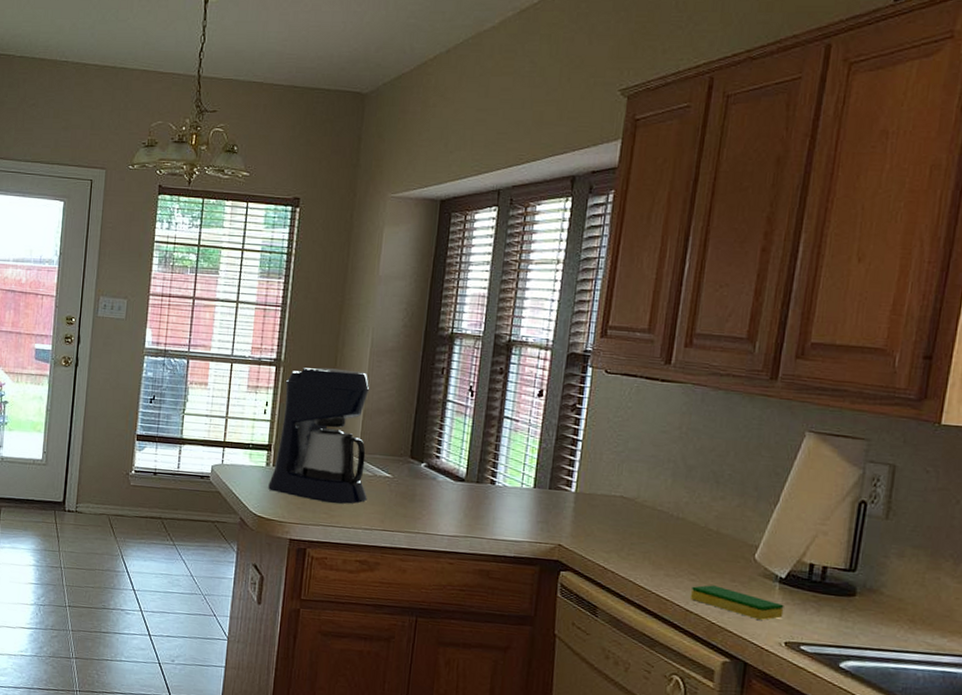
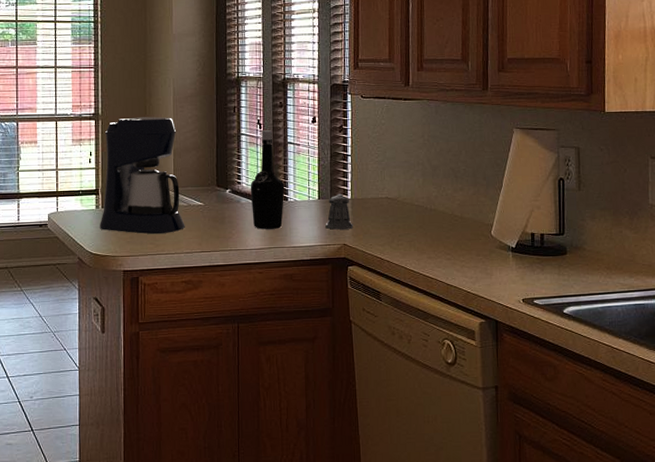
bottle: none [449,399,494,516] -> present [250,130,285,229]
pepper shaker: none [538,484,574,528] -> present [325,193,353,230]
dish sponge: present [690,585,784,620] -> none [448,261,518,284]

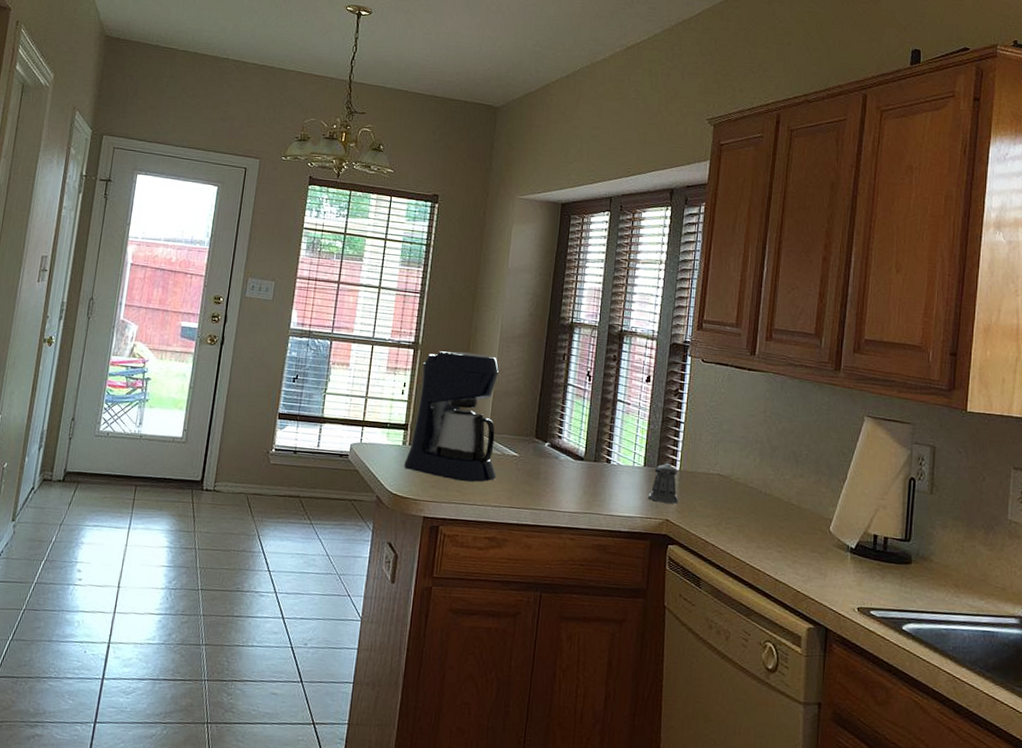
bottle: present [250,130,285,229] -> none [570,383,609,493]

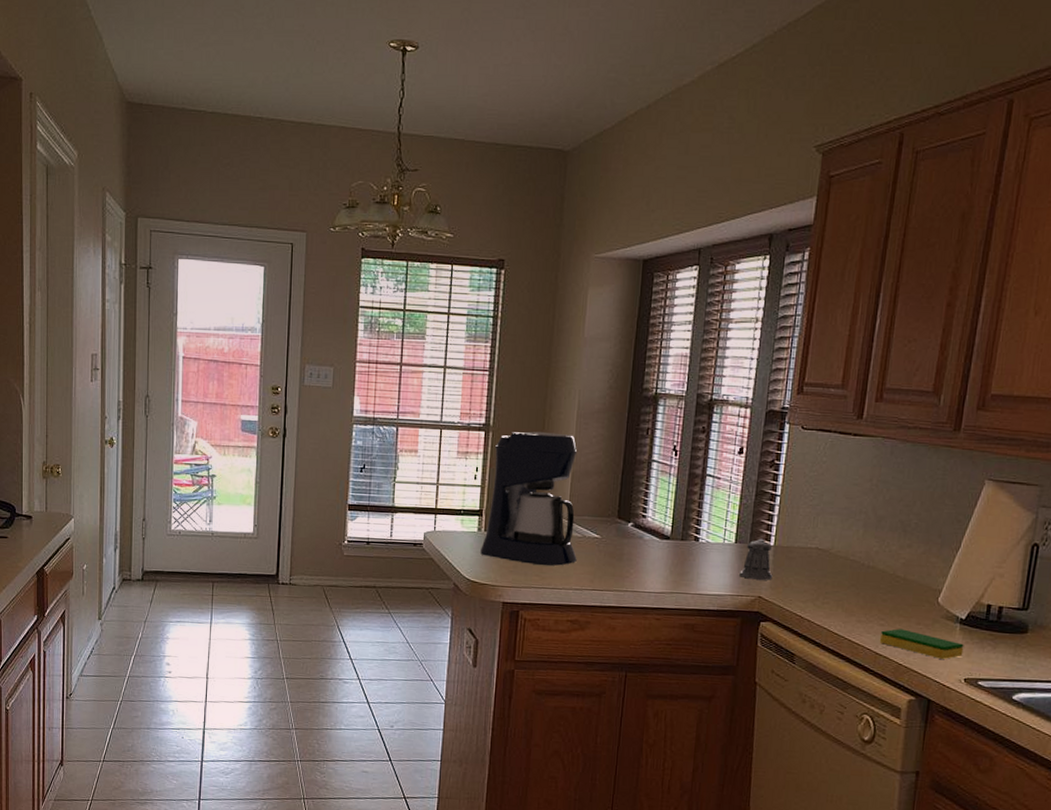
dish sponge: none [778,556,855,588] -> present [879,628,964,659]

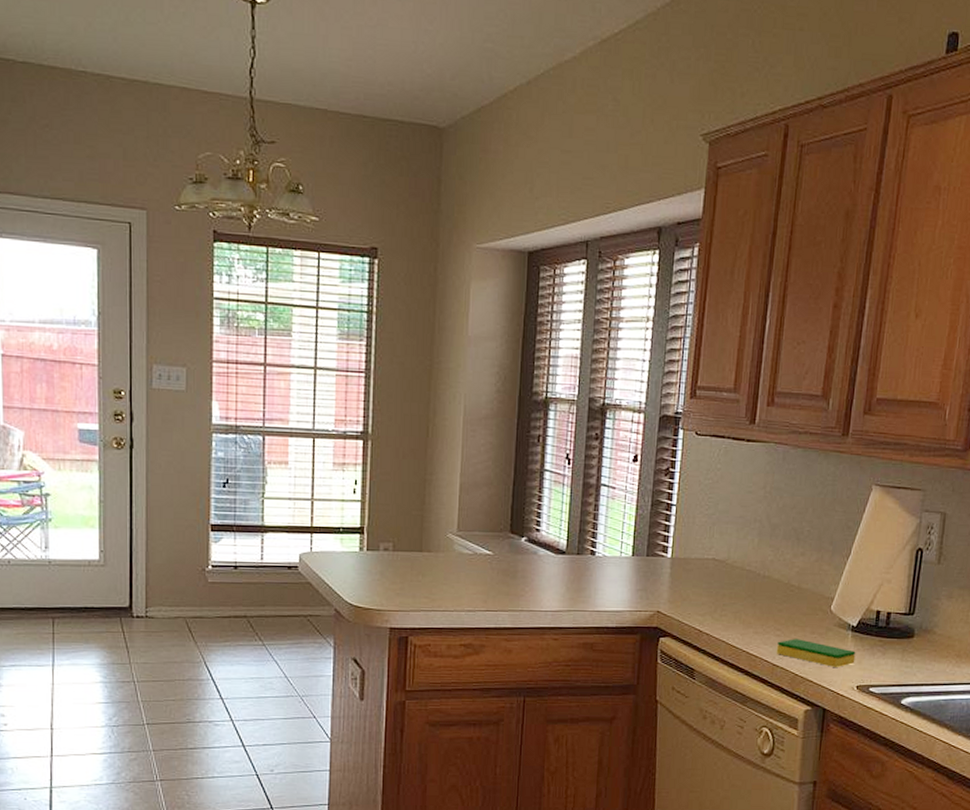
coffee maker: present [480,431,578,566] -> none [363,439,468,586]
pepper shaker: present [739,538,773,580] -> none [637,550,671,594]

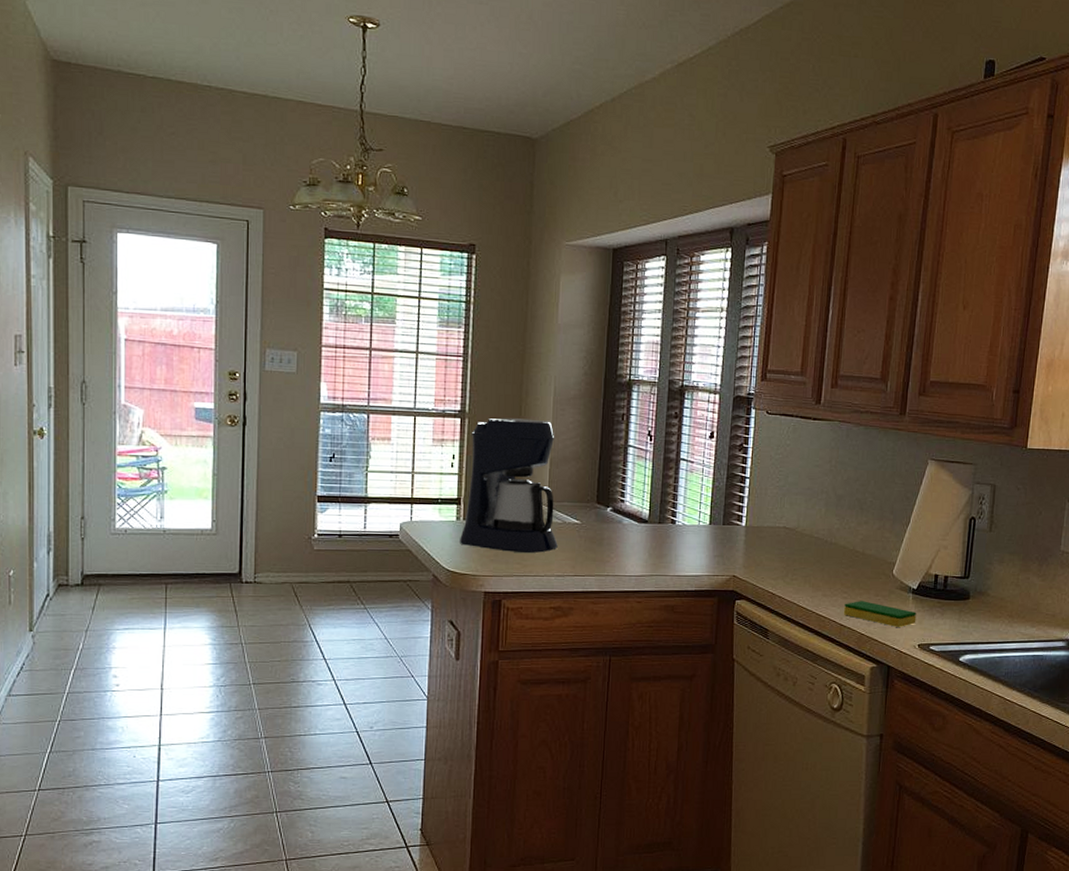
coffee maker: none [363,439,468,586] -> present [460,418,558,553]

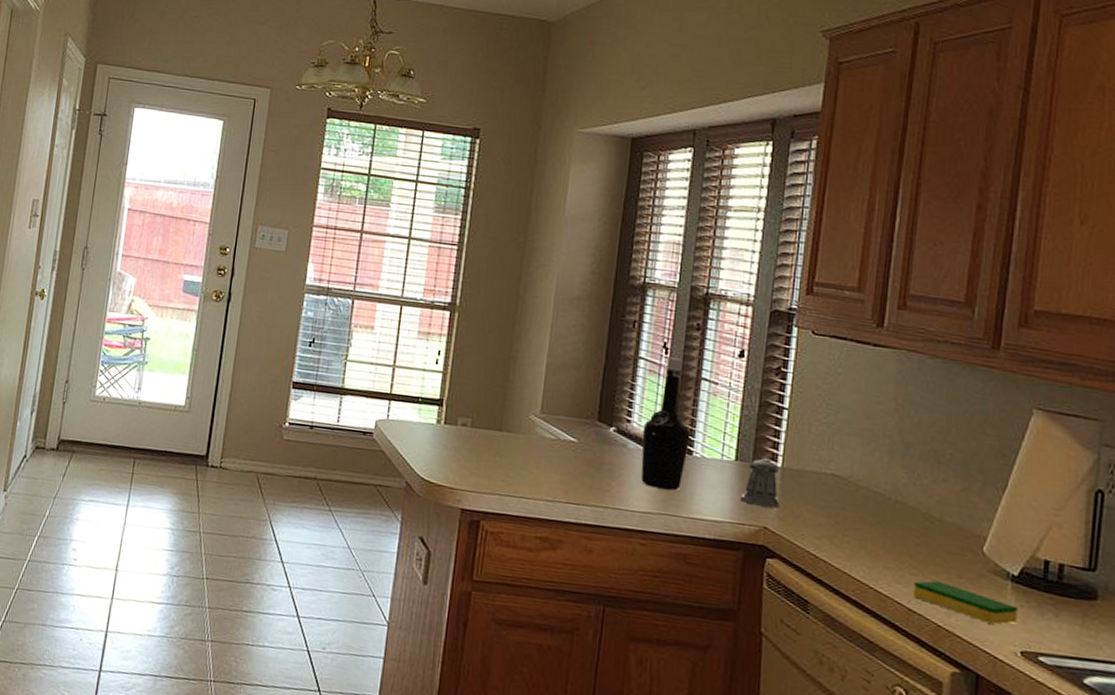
coffee maker: present [460,418,558,553] -> none [438,314,554,471]
bottle: none [634,443,673,555] -> present [641,357,691,491]
pepper shaker: none [715,519,746,560] -> present [741,457,781,509]

